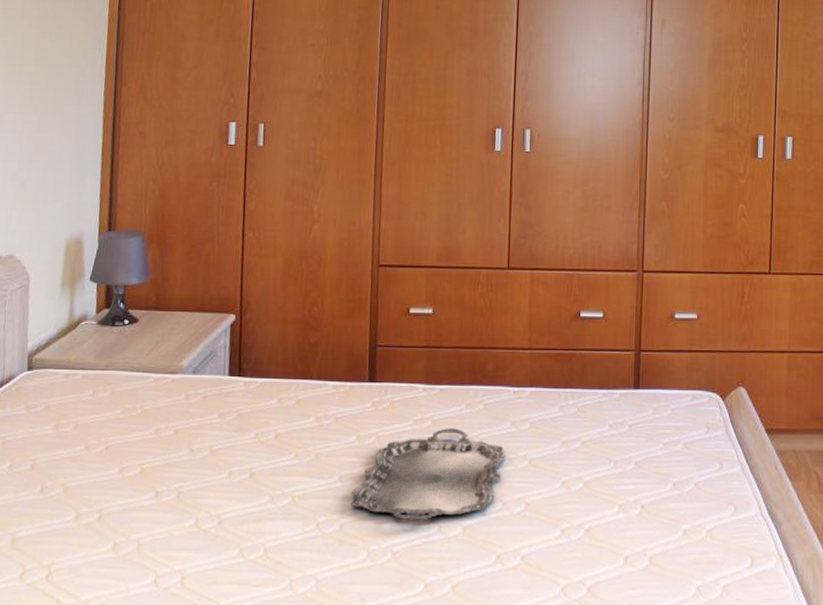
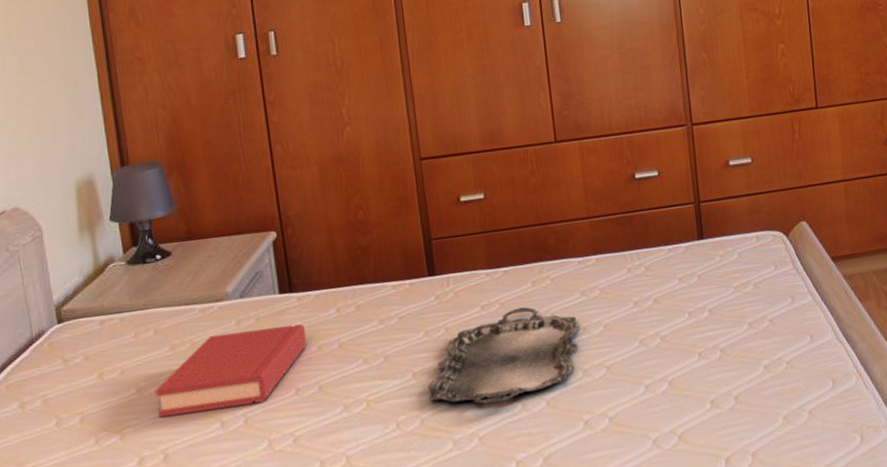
hardback book: none [101,405,247,479] -> present [155,324,307,417]

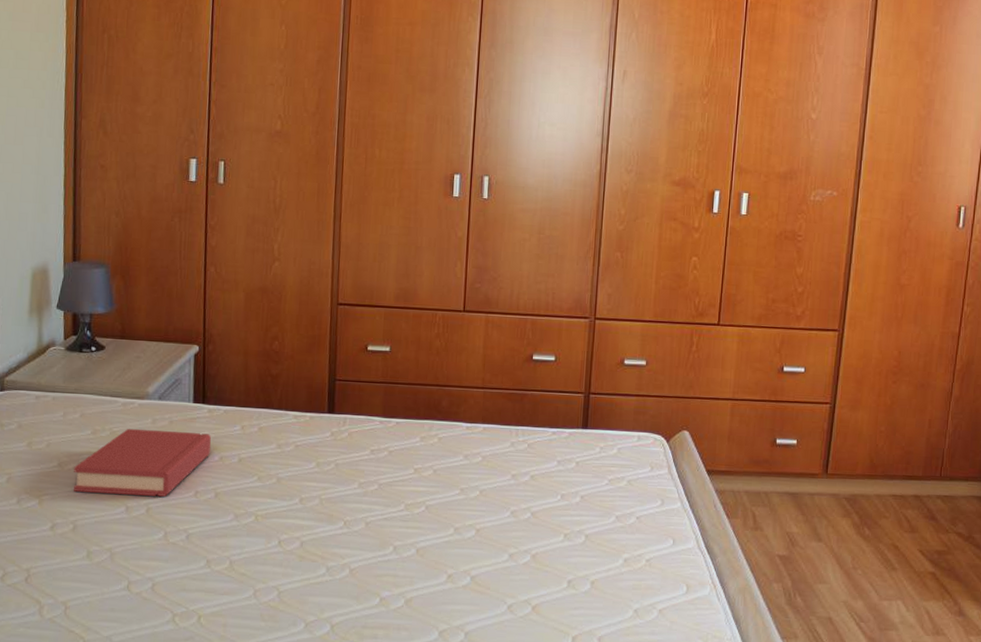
serving tray: present [428,307,579,405] -> none [310,458,458,542]

